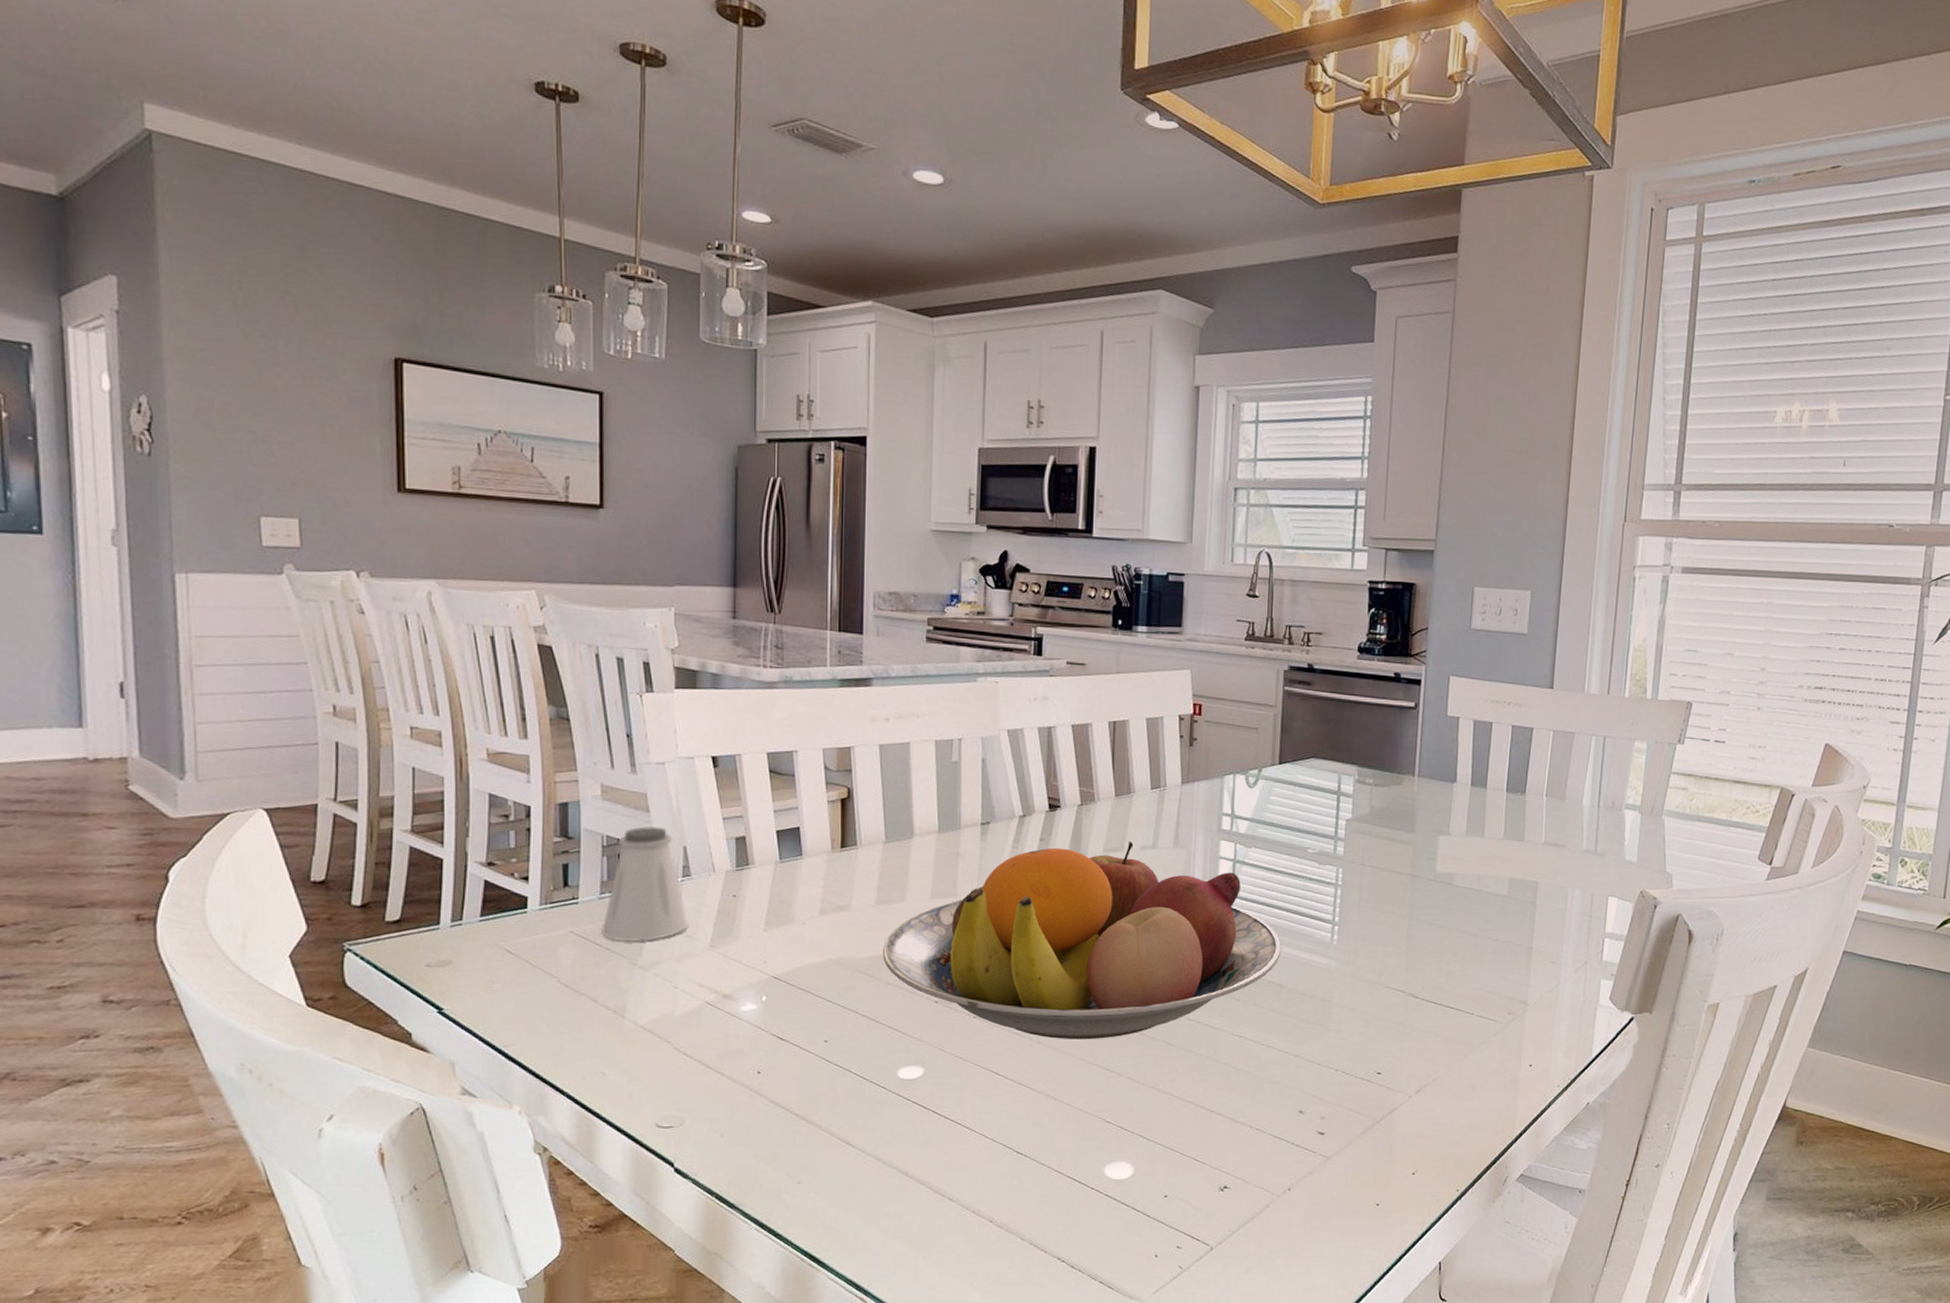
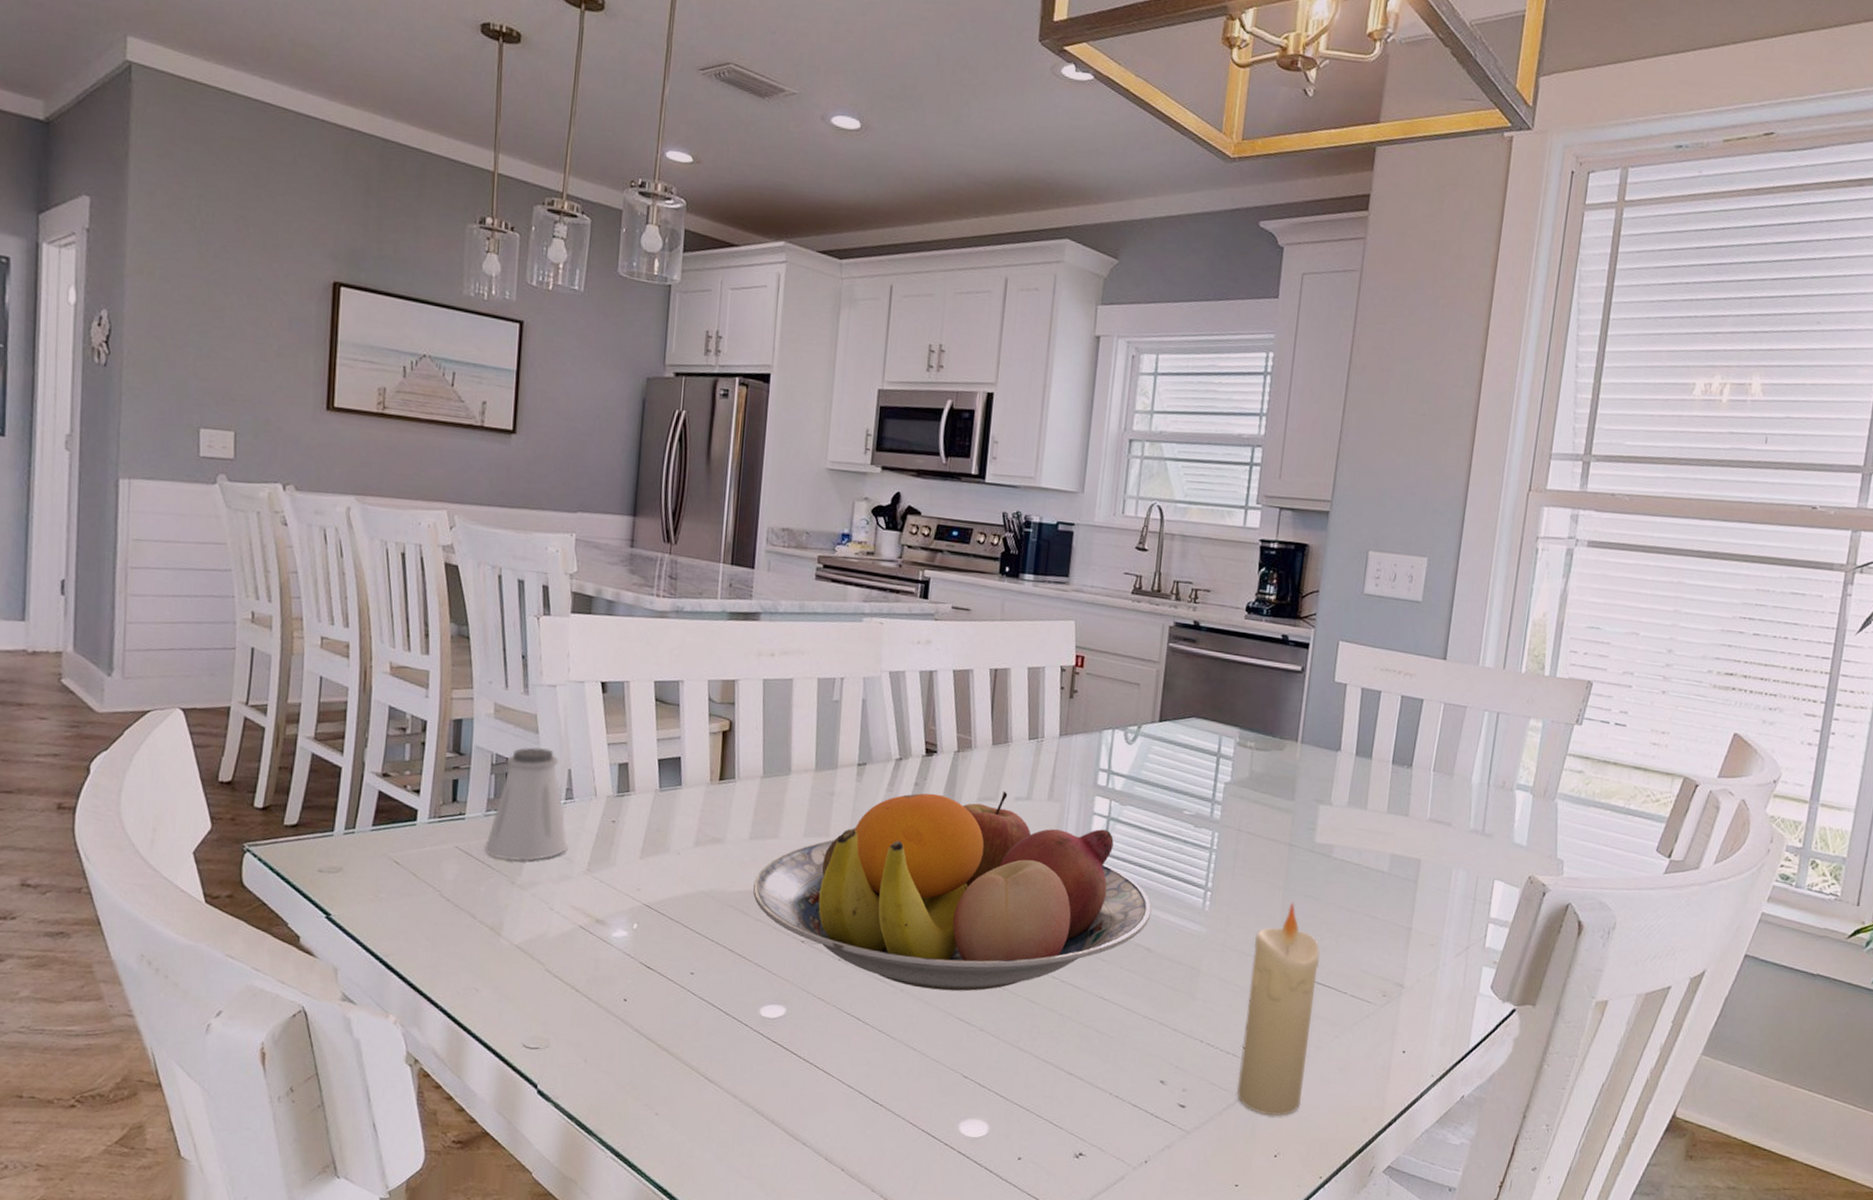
candle: none [1372,930,1447,1136] -> present [1236,902,1321,1116]

